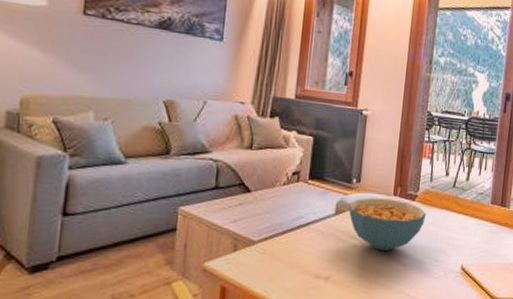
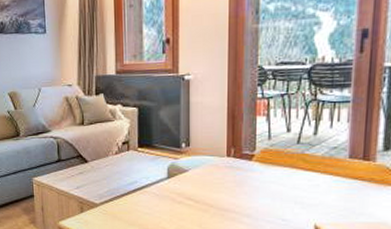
cereal bowl: present [348,198,427,250] -> none [180,160,267,210]

